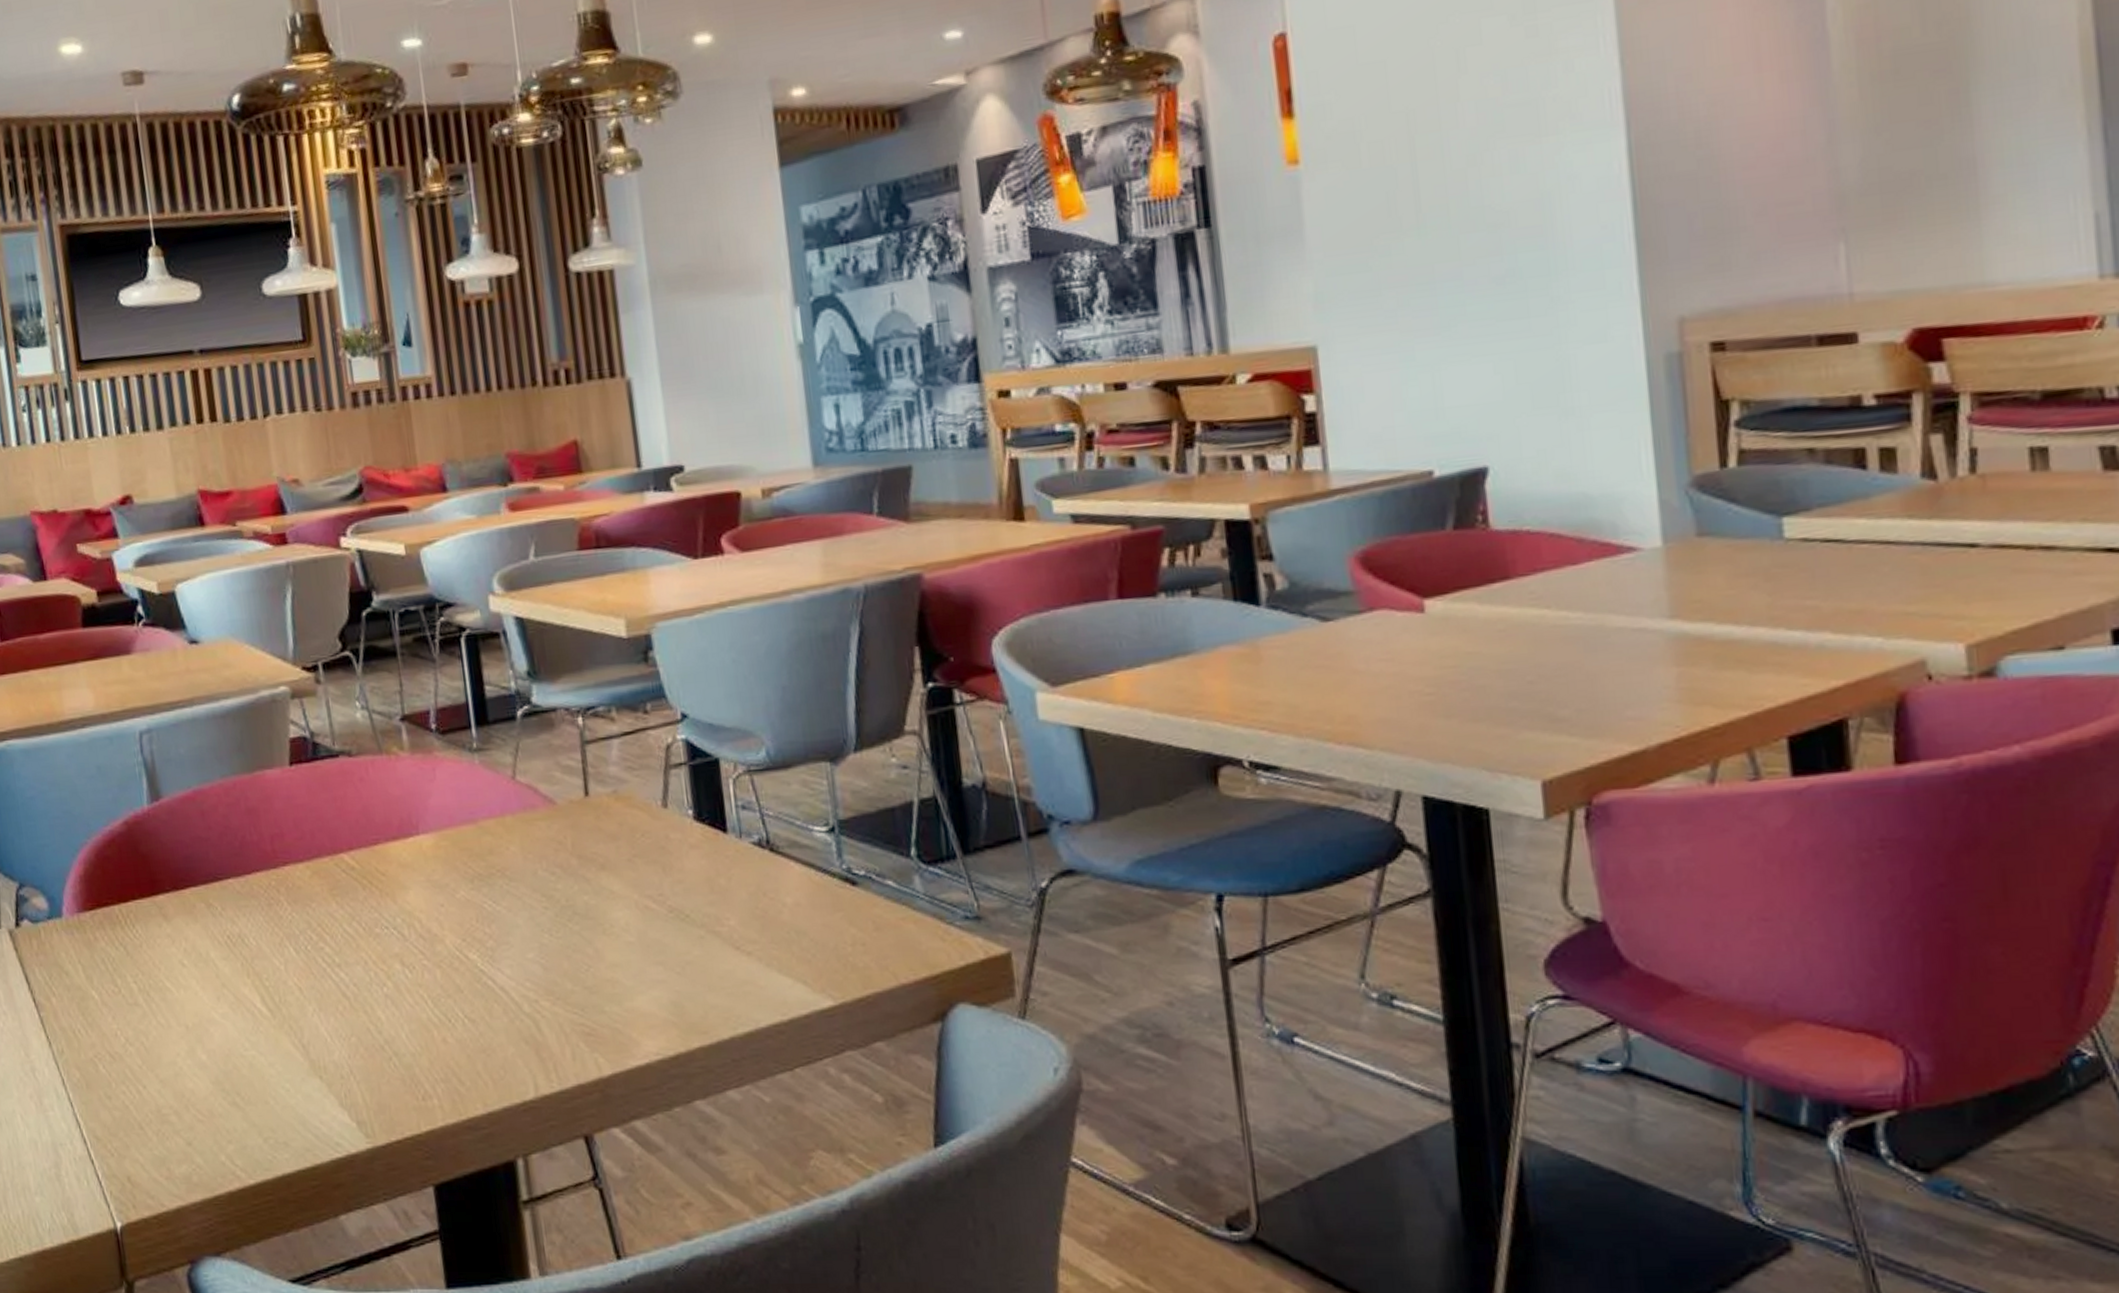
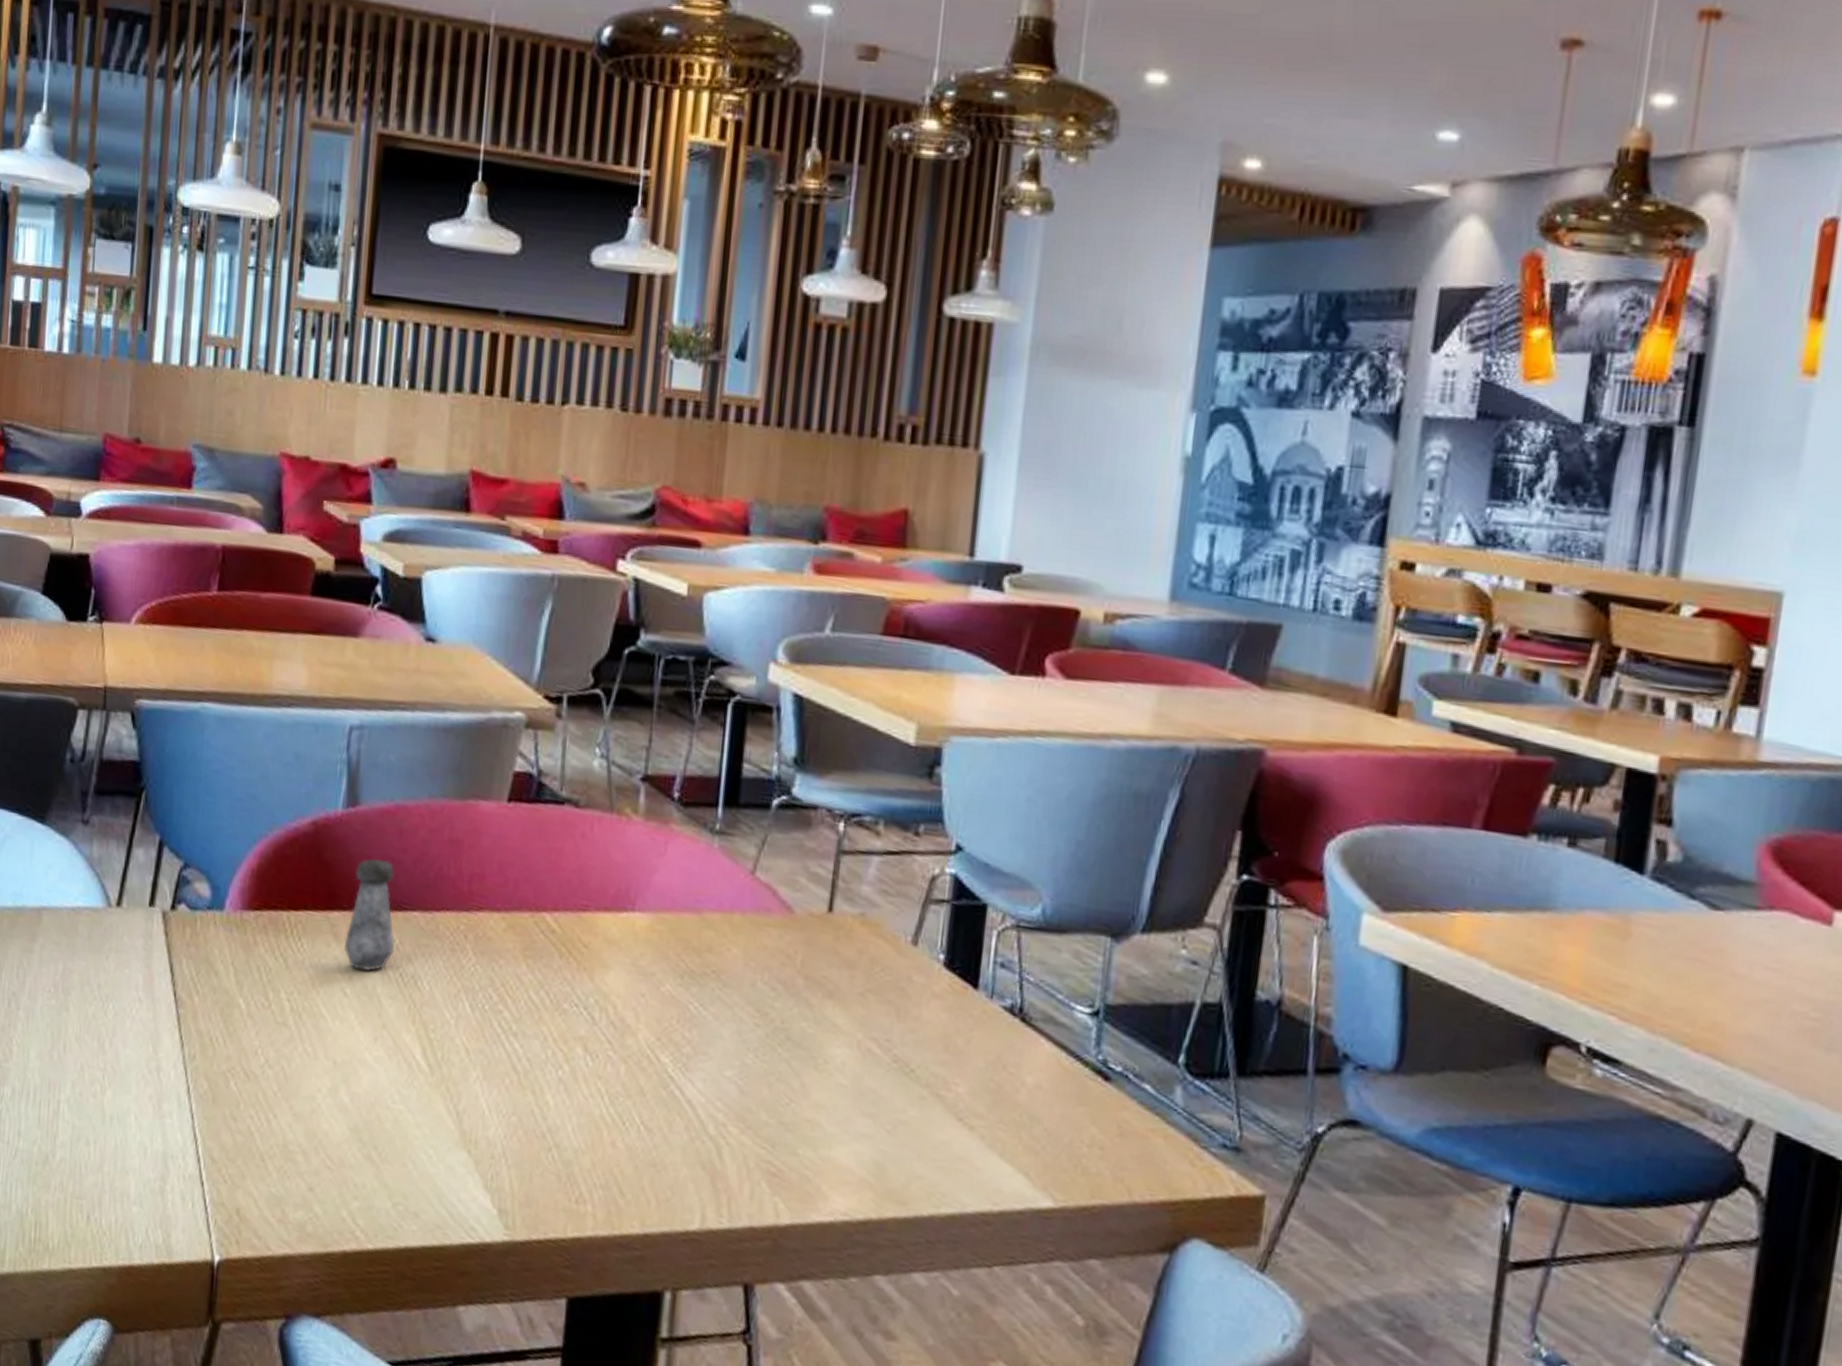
salt shaker: none [170,841,219,942] -> present [344,857,395,971]

